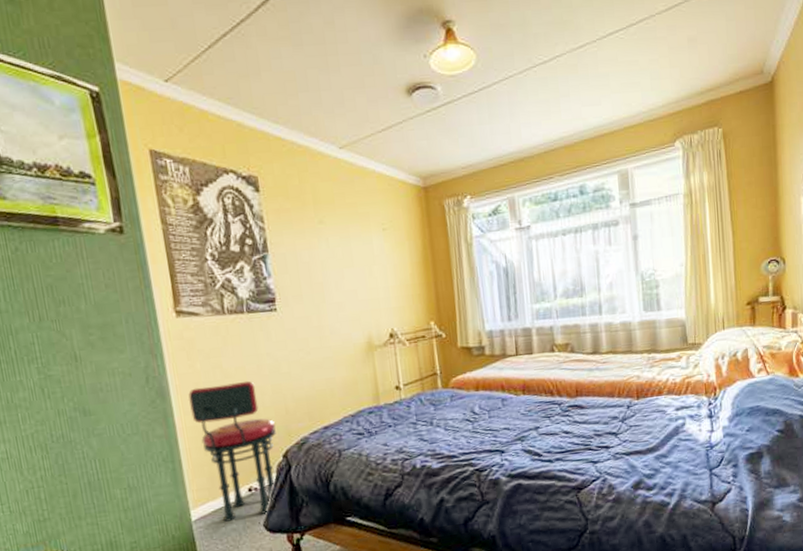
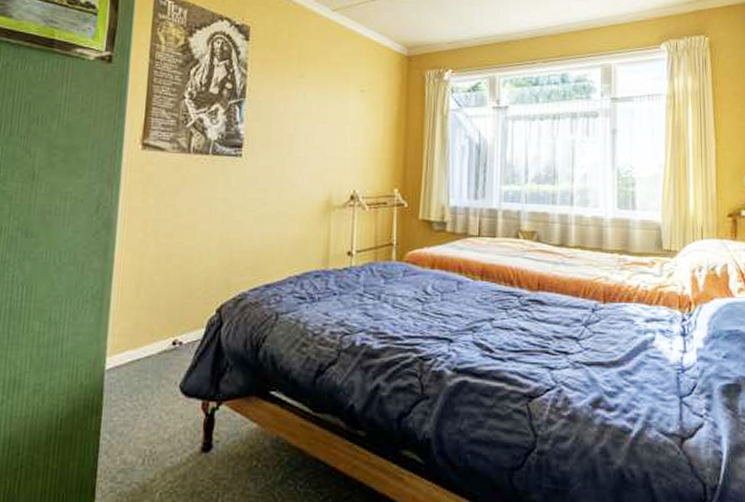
stool: present [188,380,276,522] -> none [132,223,217,376]

